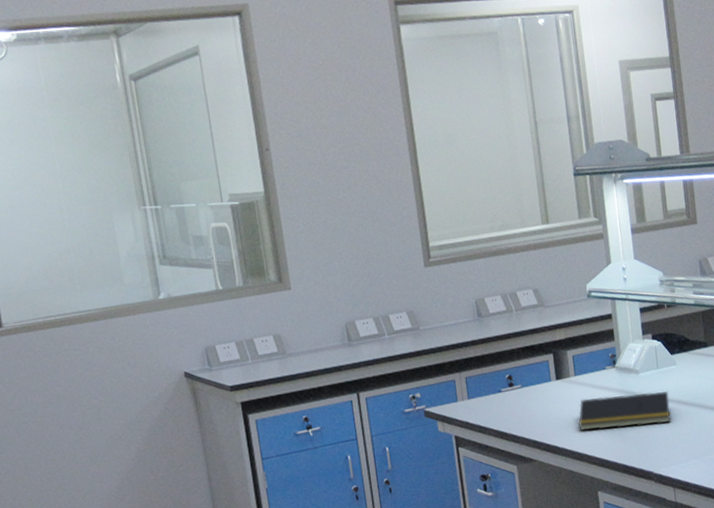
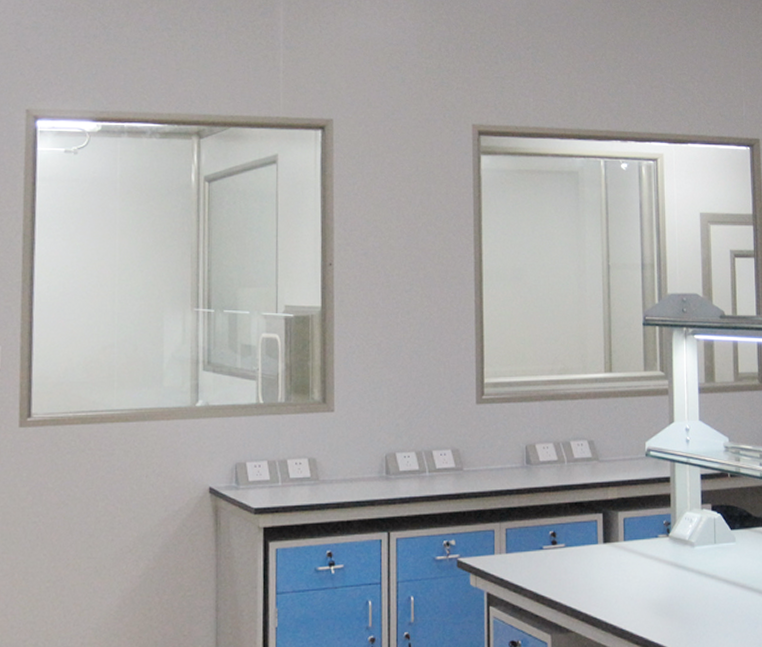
notepad: present [578,390,671,431] -> none [623,568,725,606]

